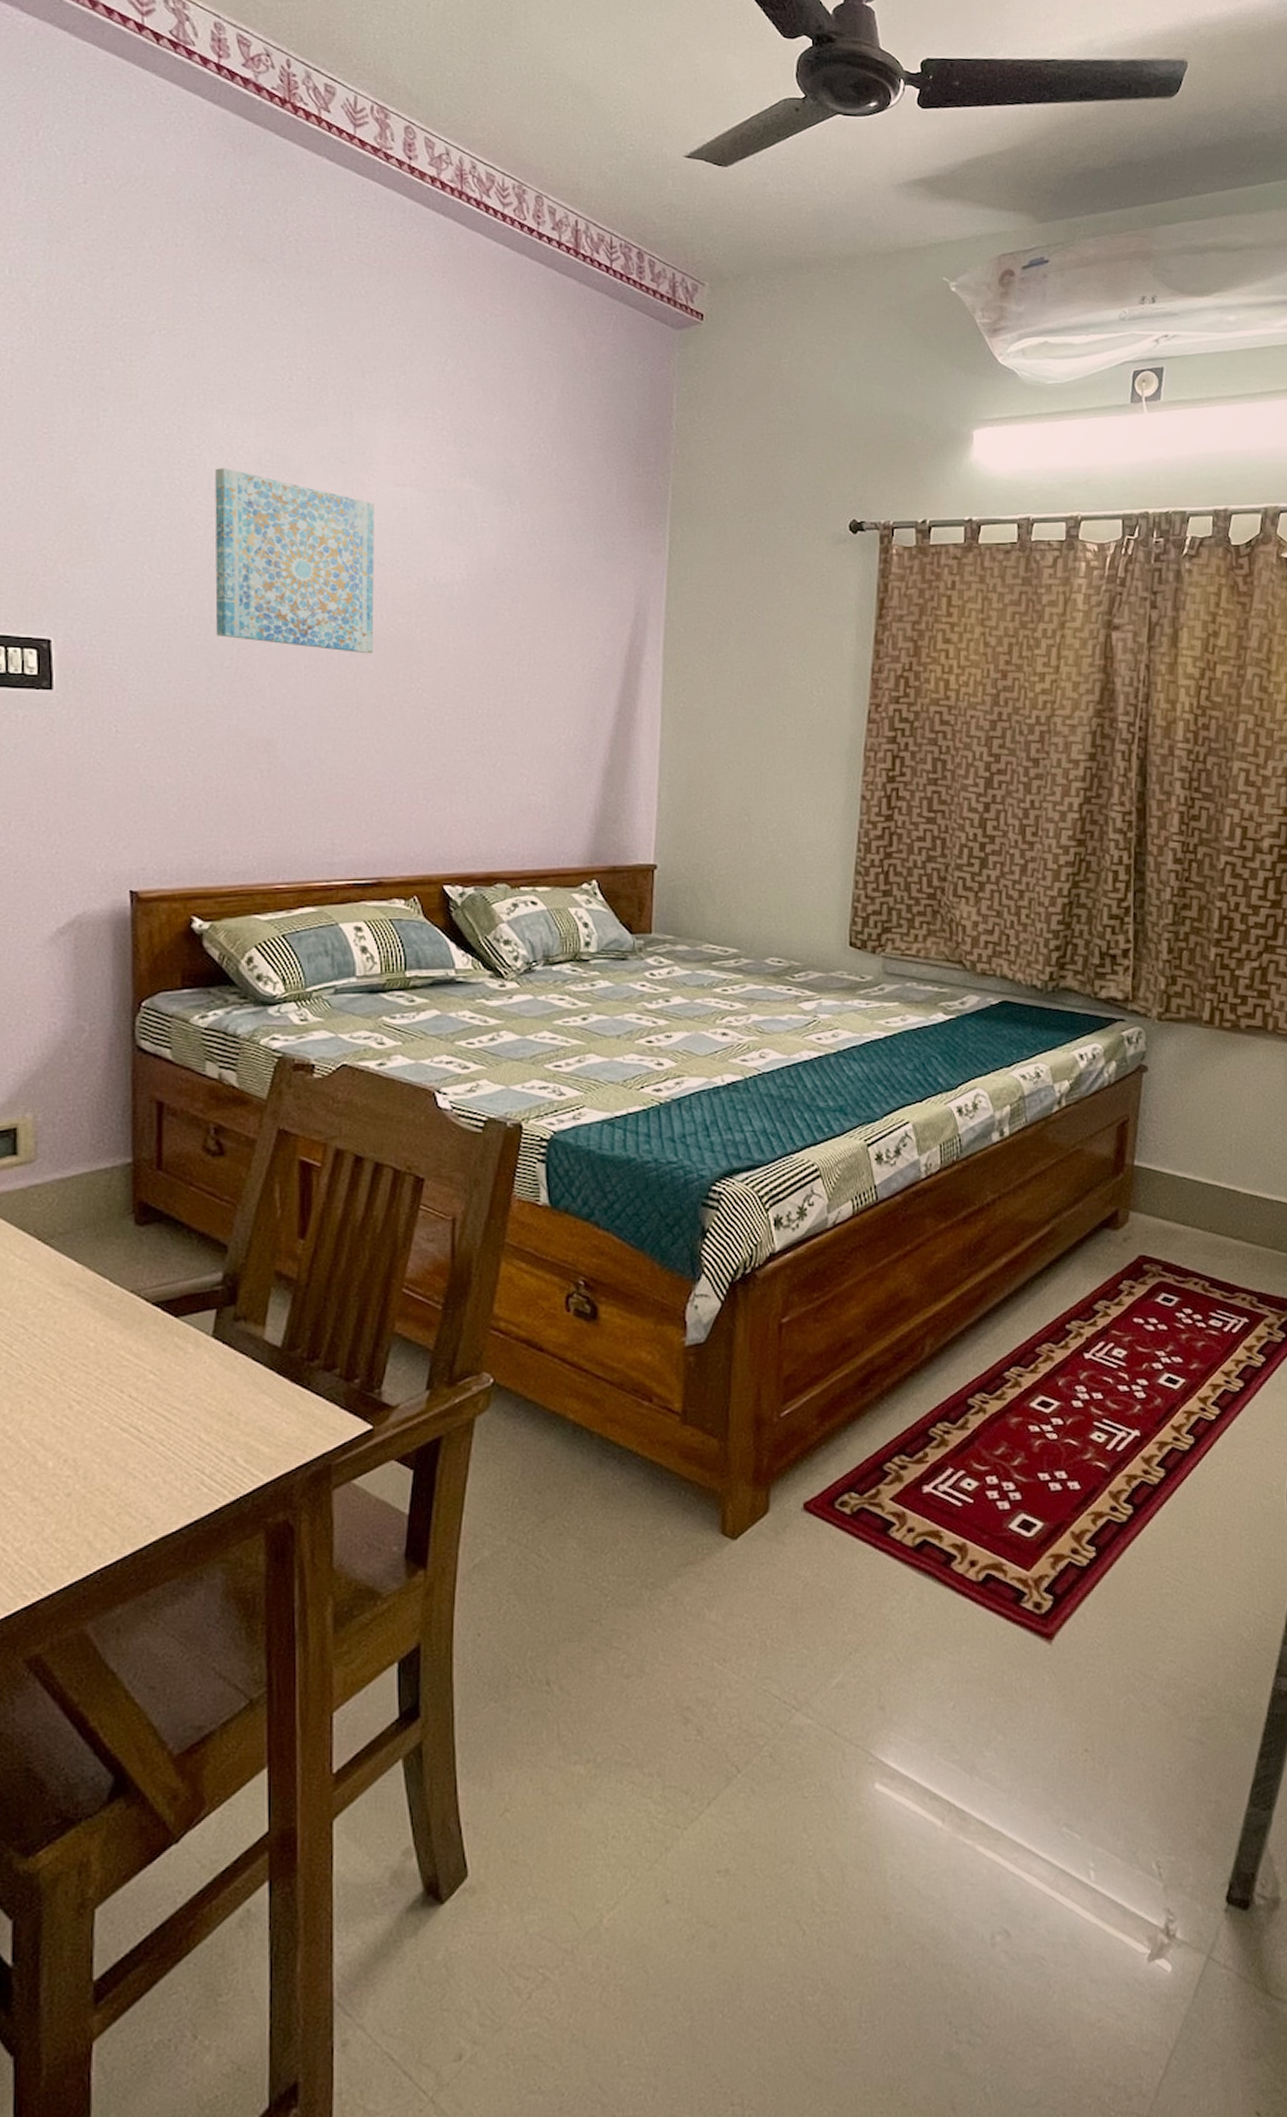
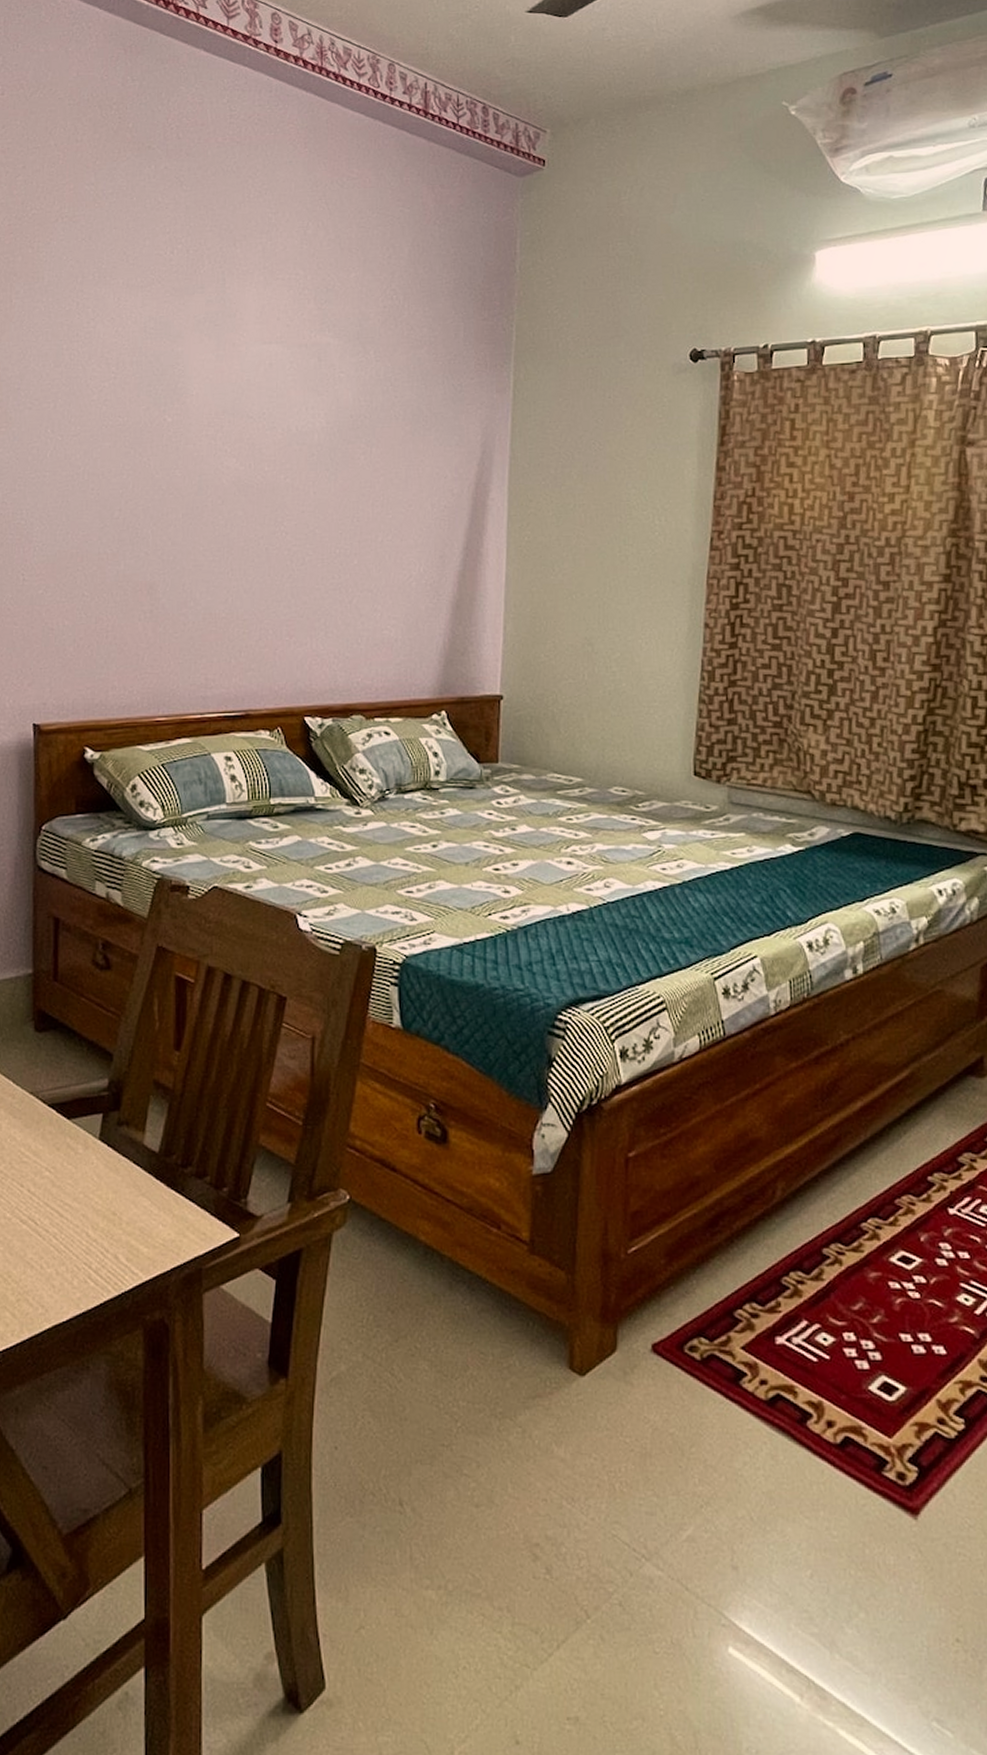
wall art: present [215,468,375,654] -> none [107,337,244,501]

